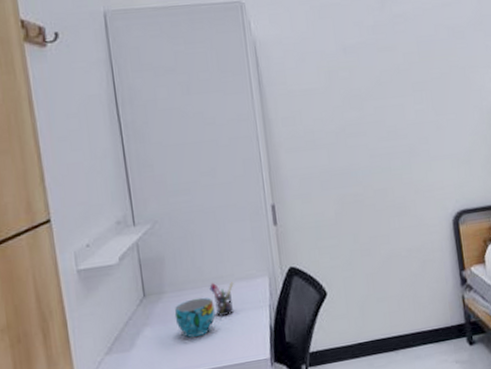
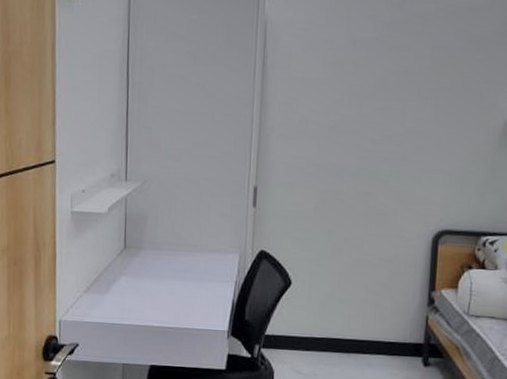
cup: present [174,297,215,338] -> none [148,259,185,295]
pen holder: present [209,282,234,316] -> none [183,248,206,282]

